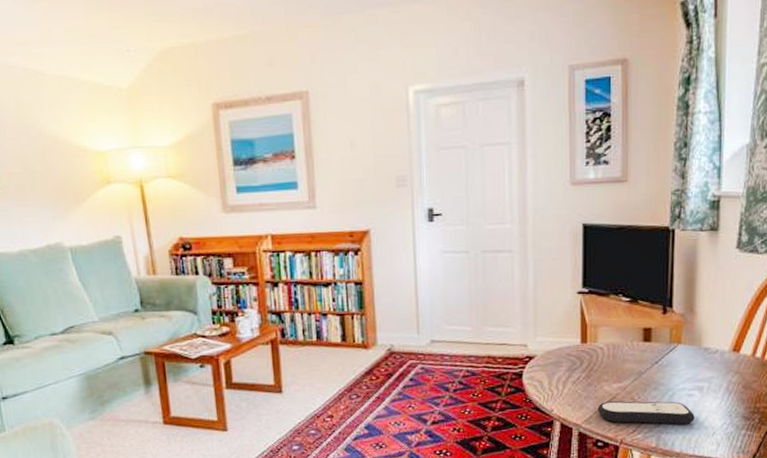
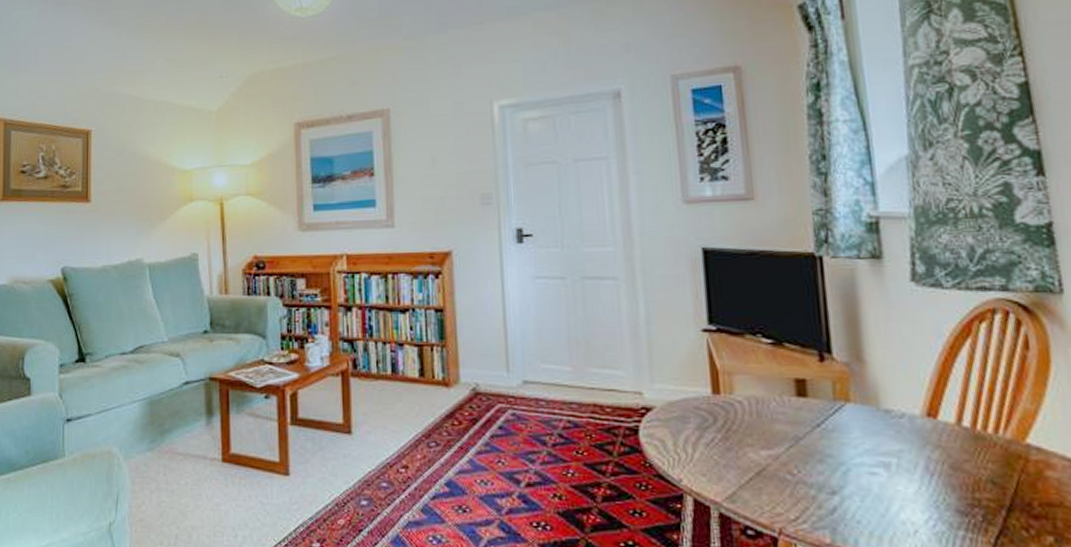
remote control: present [597,401,695,425] -> none [742,474,884,515]

